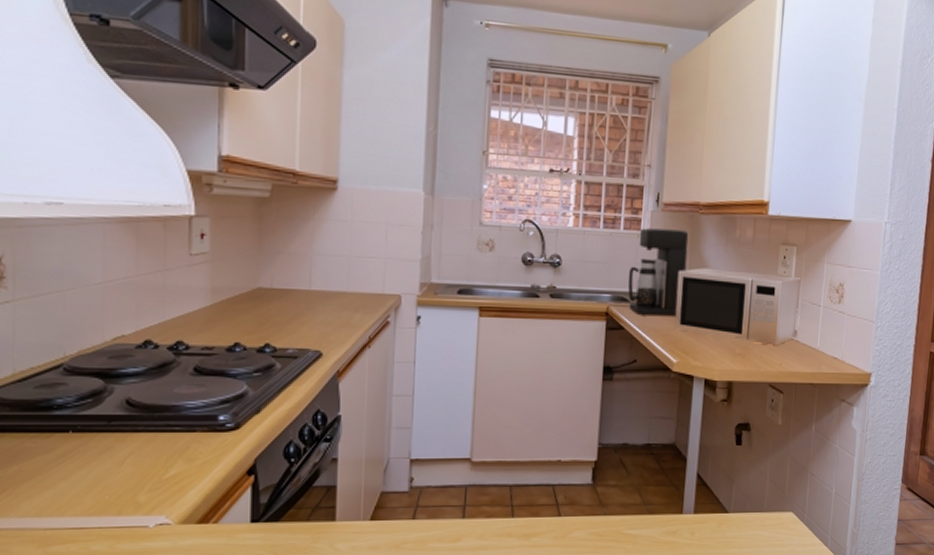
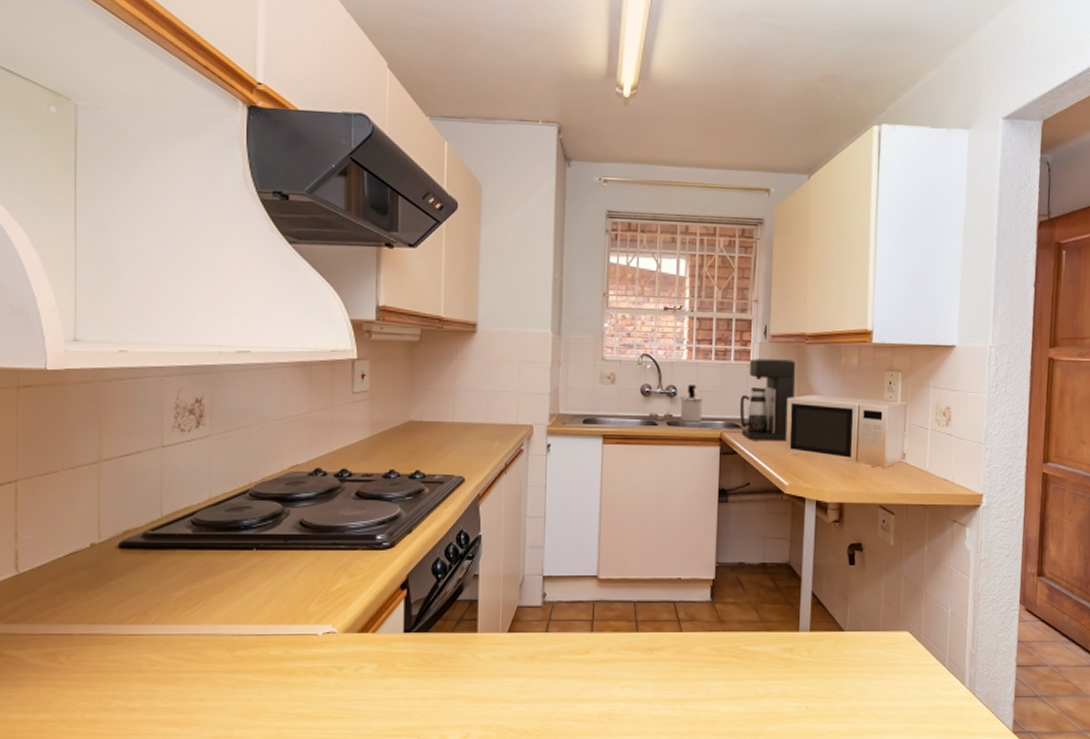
soap dispenser: none [564,254,590,295] -> present [680,384,704,422]

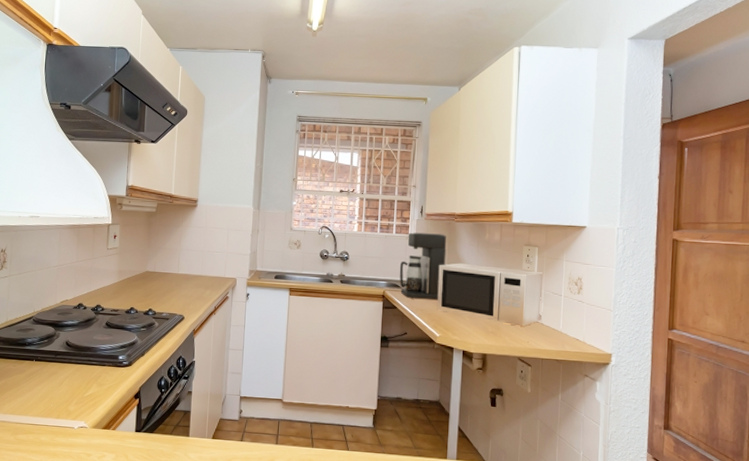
soap dispenser: present [680,384,704,422] -> none [351,251,370,282]

